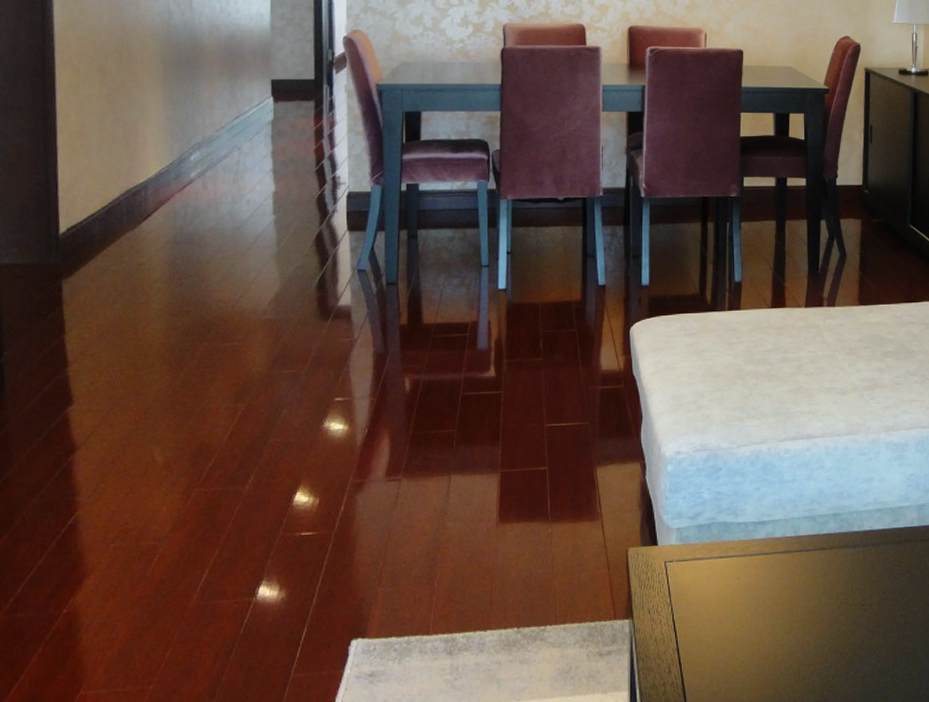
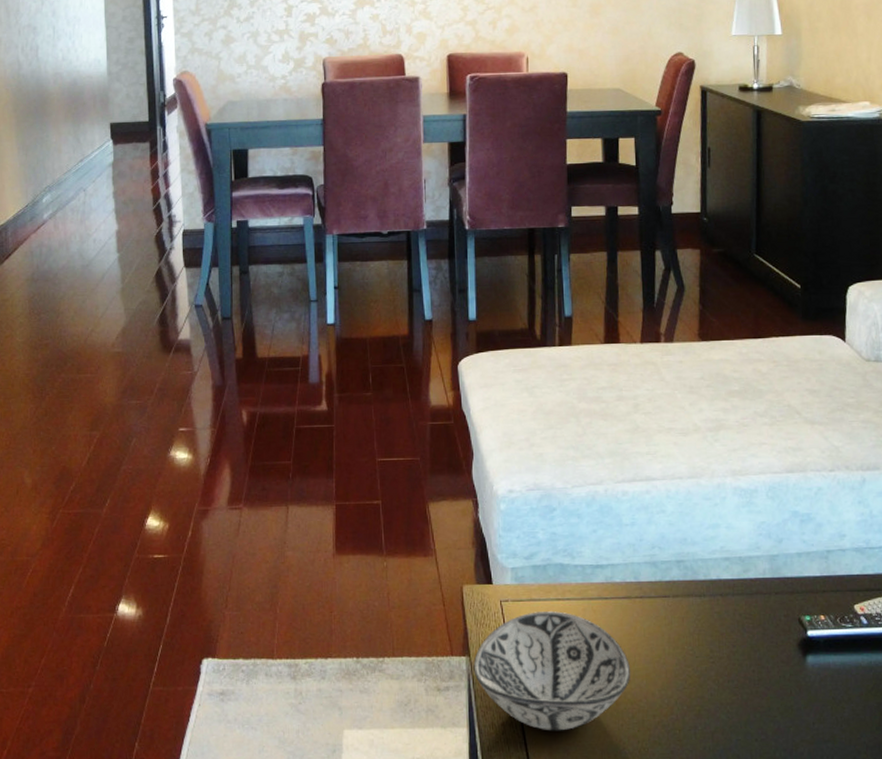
decorative bowl: none [636,569,789,688] -> present [473,611,631,731]

